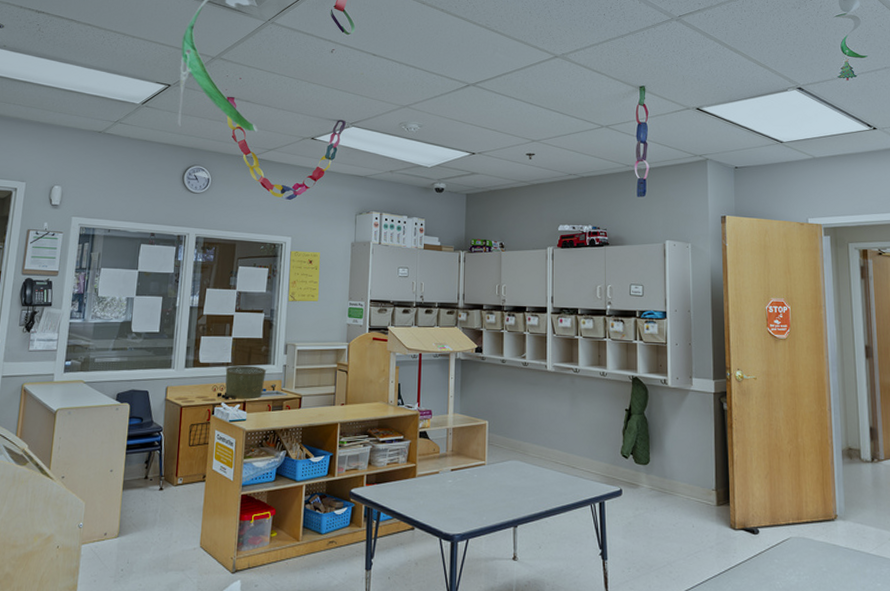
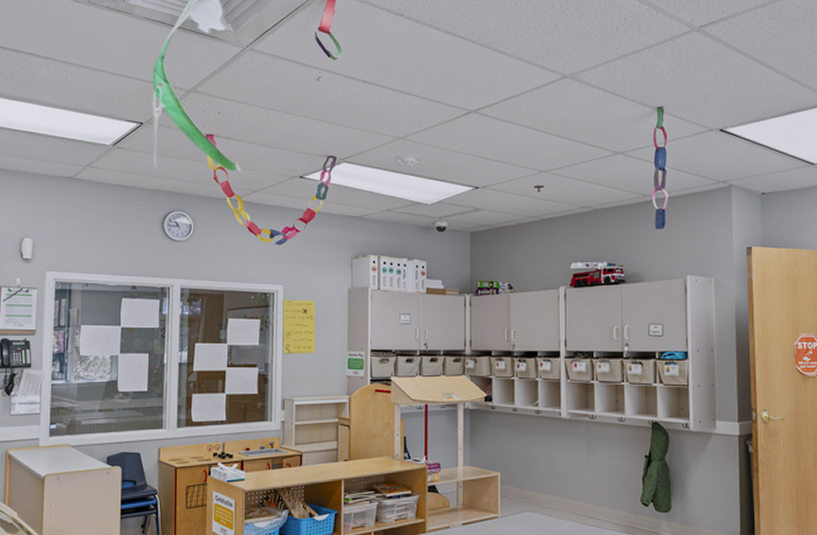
basket: present [225,365,267,400] -> none [220,423,264,459]

